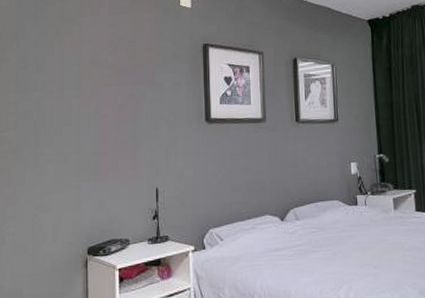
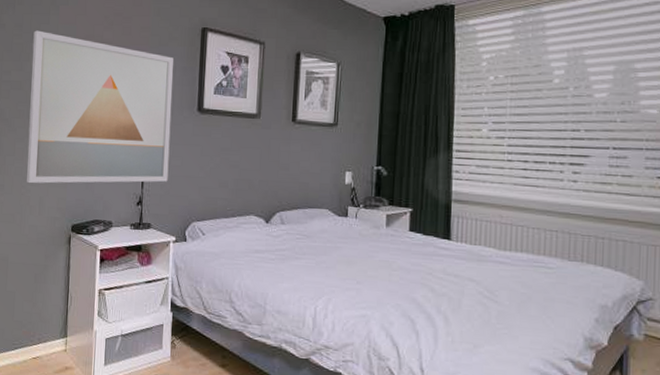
wall art: none [38,61,182,211] -> present [27,30,174,184]

